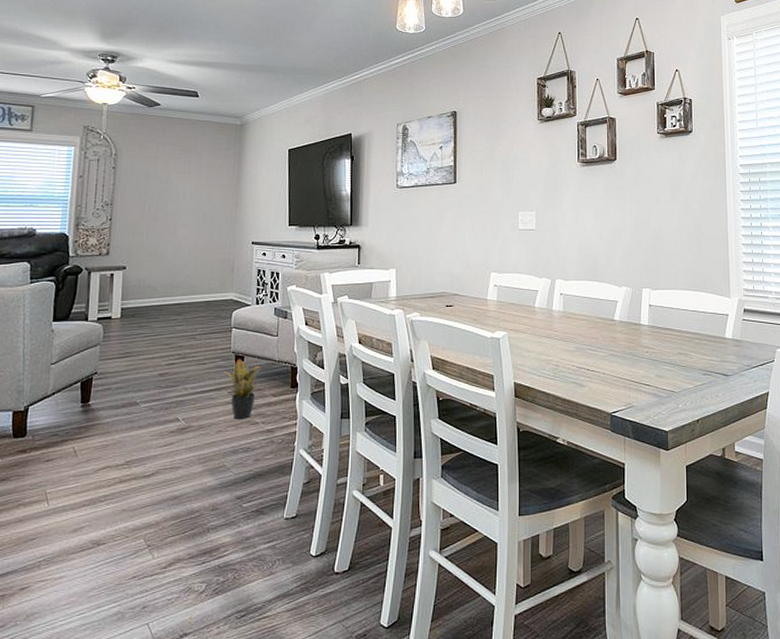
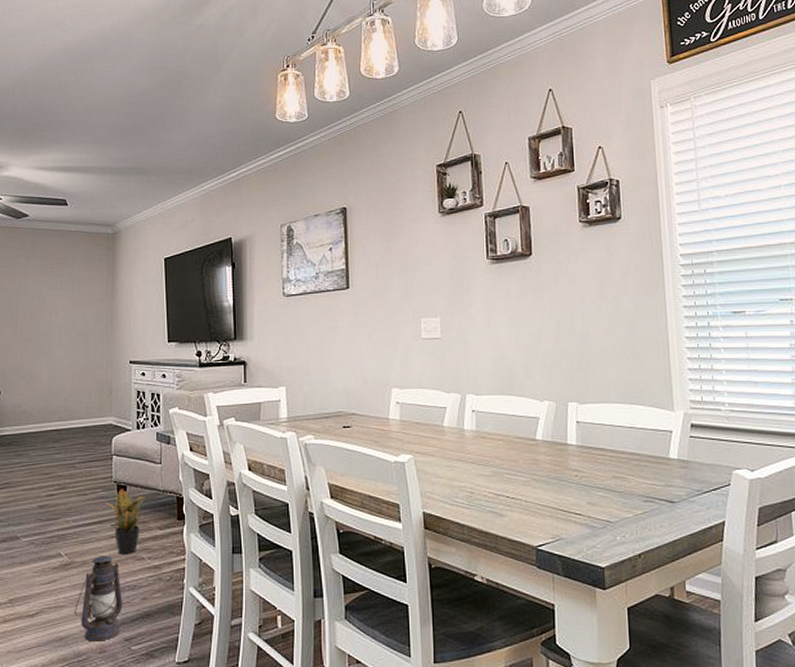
lantern: none [189,420,237,500] -> present [74,556,123,642]

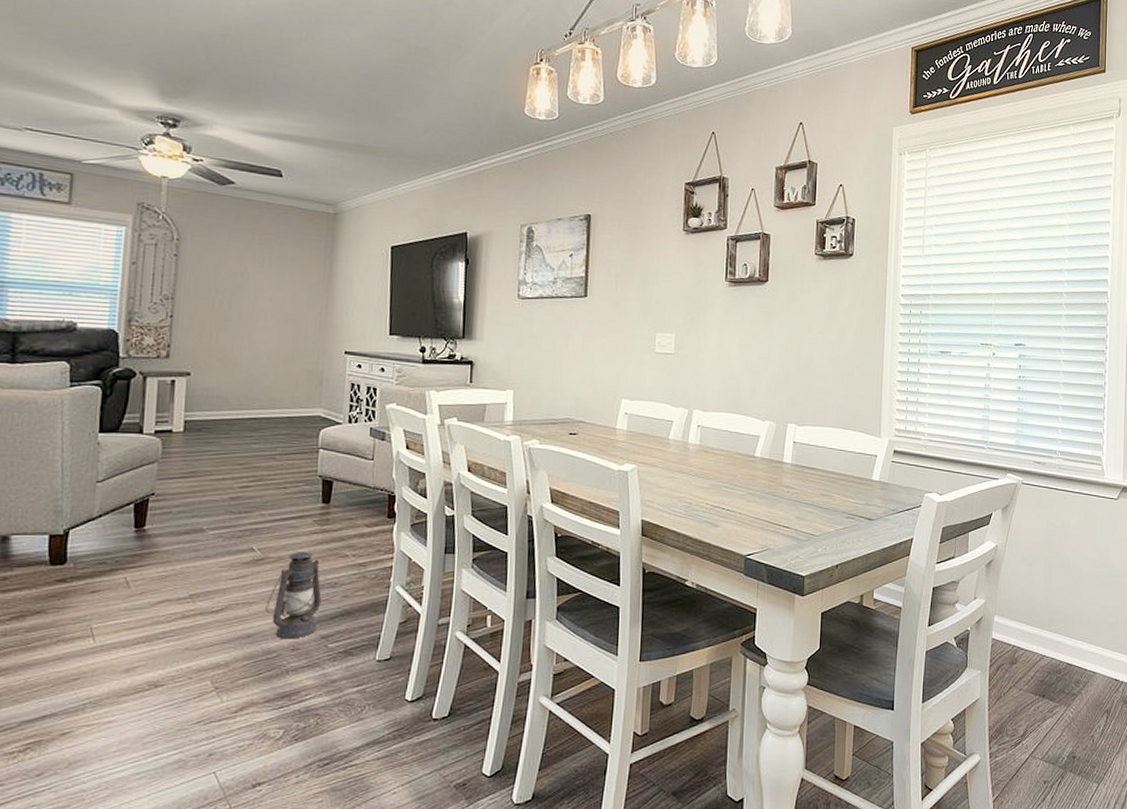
potted plant: present [106,488,146,554] -> none [308,483,354,551]

